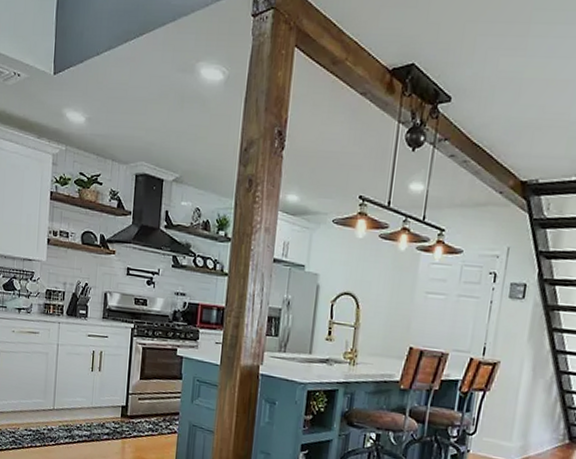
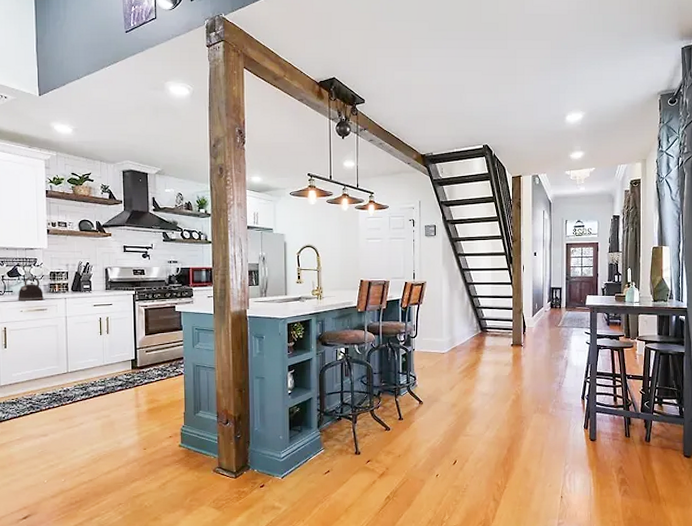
kettle: none [11,292,37,323] -> present [17,276,44,302]

